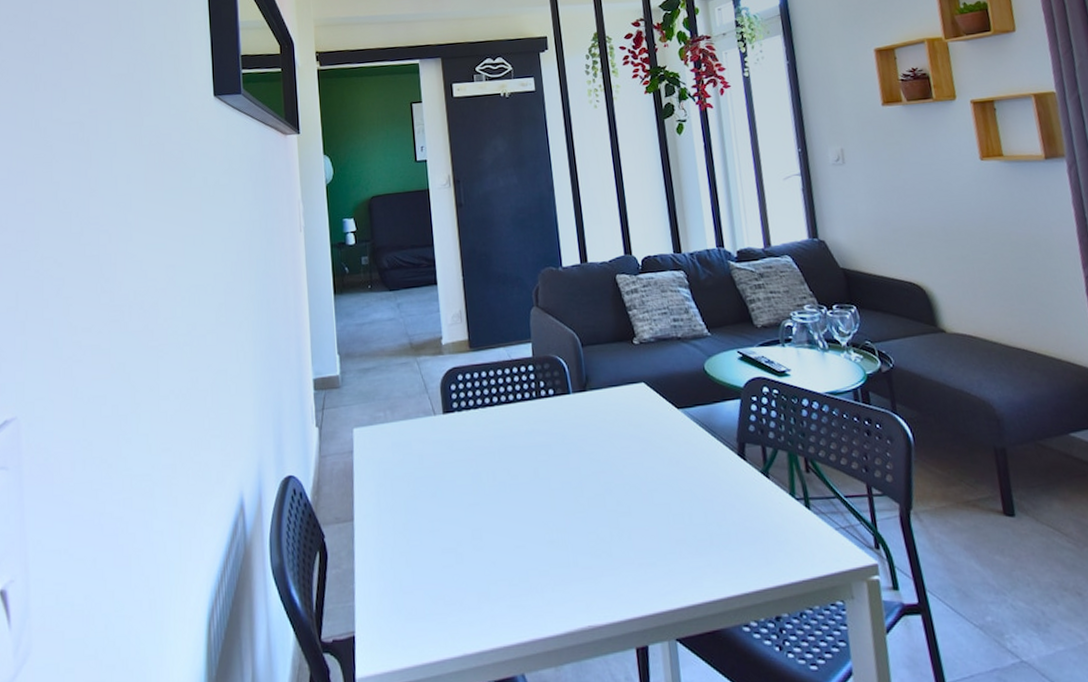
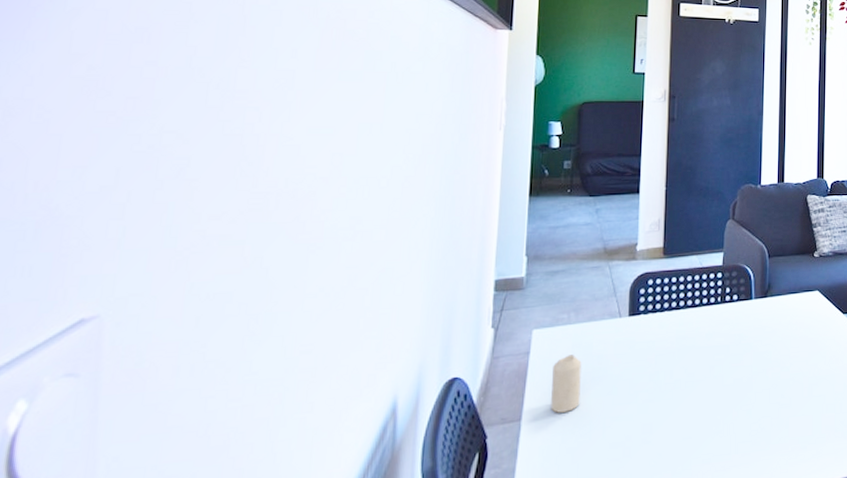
candle: none [375,454,407,514] -> present [551,354,582,413]

